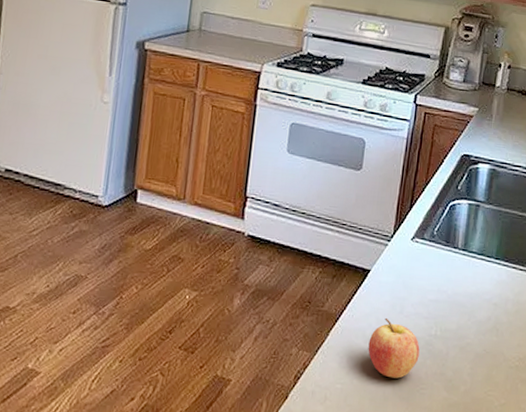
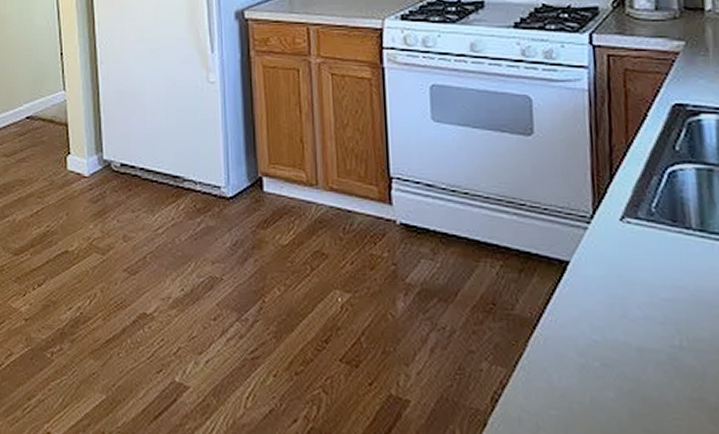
fruit: present [368,317,420,379] -> none [584,323,662,404]

